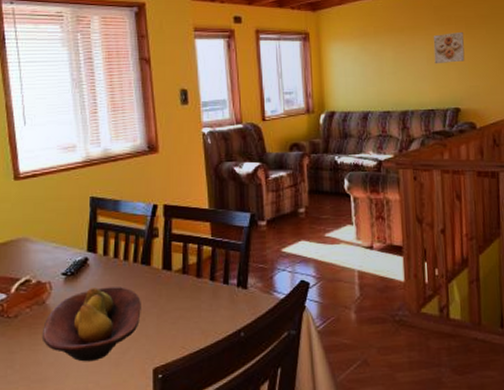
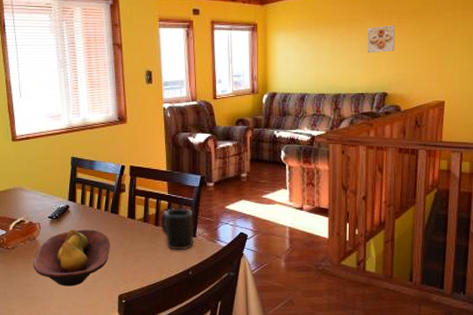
mug: none [202,254,246,307] -> present [160,208,194,251]

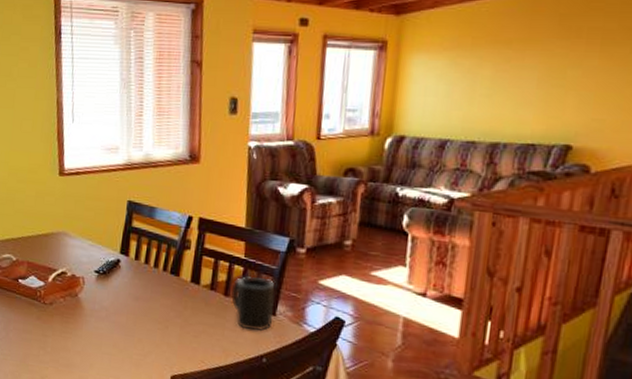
fruit bowl: present [32,229,110,287] -> none [71,289,167,358]
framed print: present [367,24,396,54] -> none [547,48,597,89]

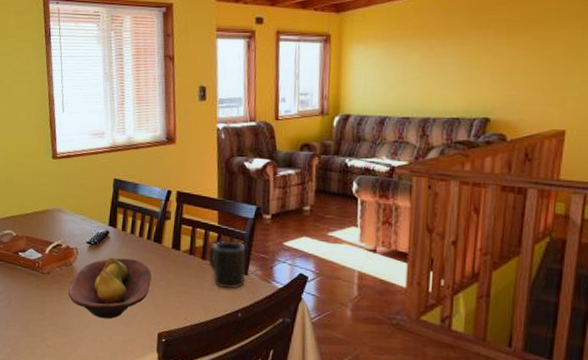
fruit bowl: none [71,289,167,358] -> present [68,257,152,320]

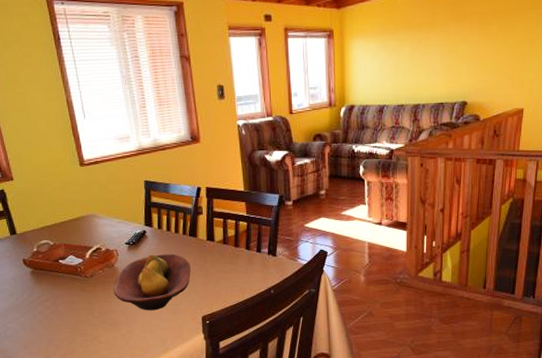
mug: present [207,240,246,290] -> none [239,228,275,271]

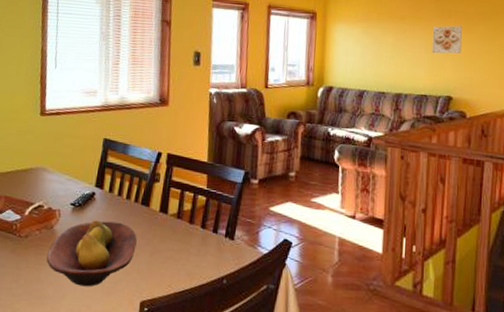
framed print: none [447,27,478,60] -> present [432,25,463,54]

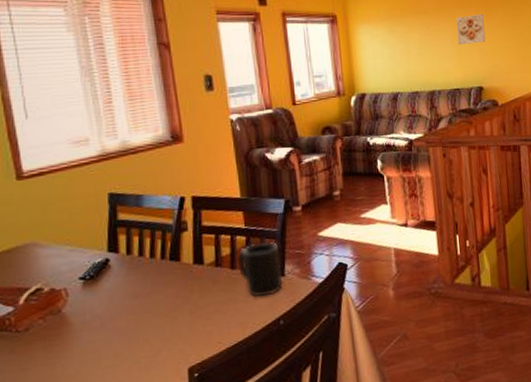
fruit bowl: present [46,220,137,287] -> none [58,286,172,371]
mug: none [194,204,233,255] -> present [236,242,284,298]

